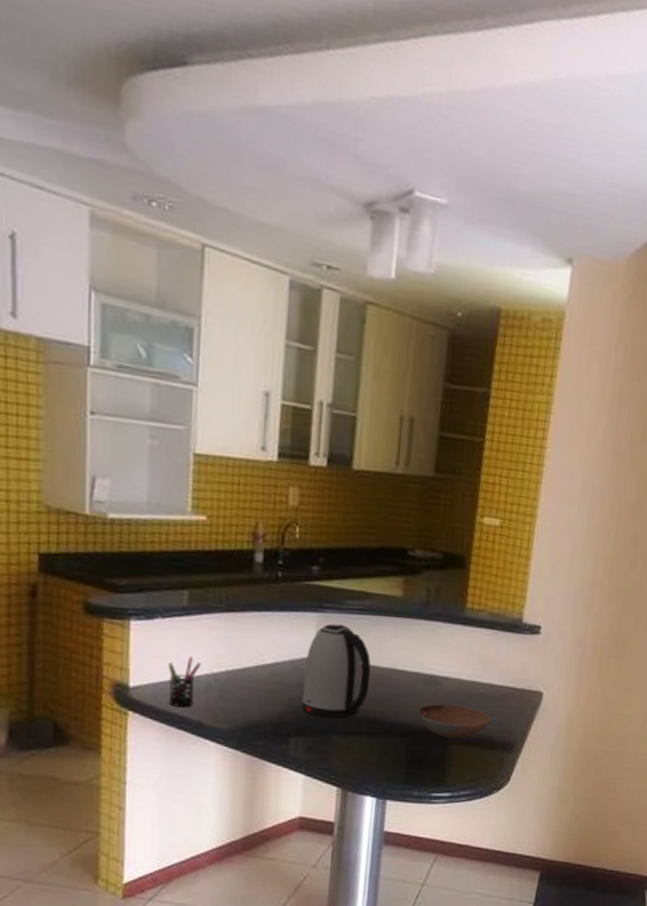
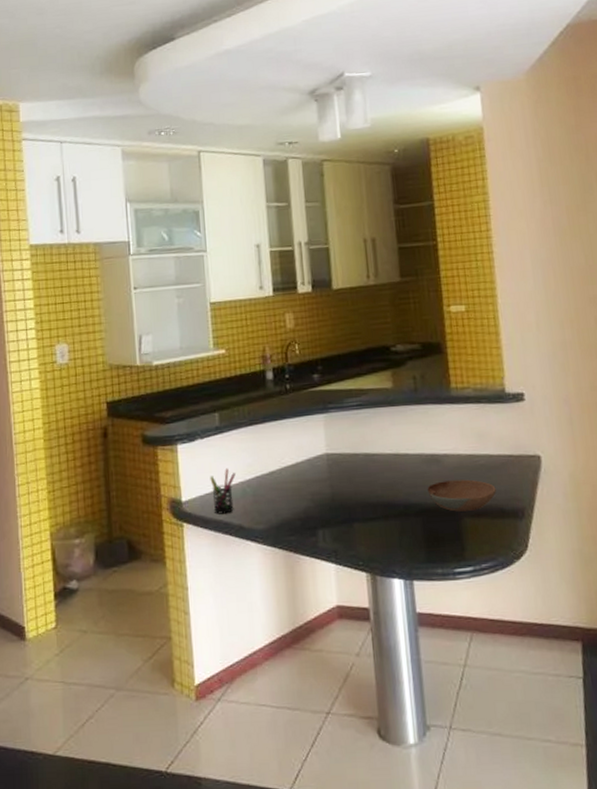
kettle: present [302,623,371,718] -> none [320,421,379,507]

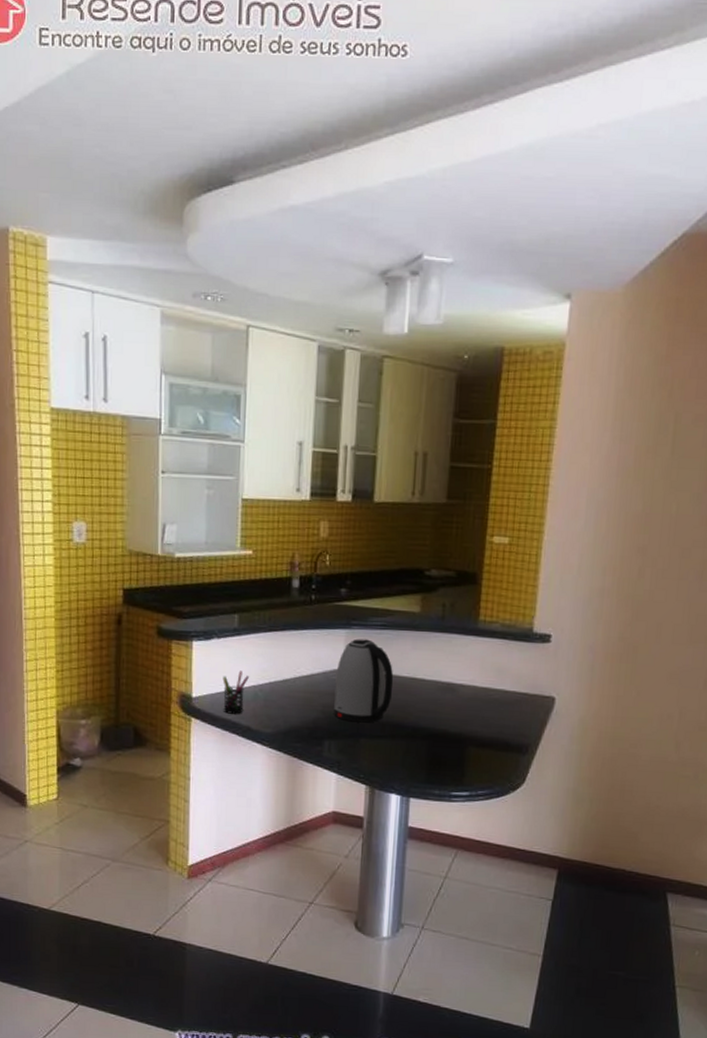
kettle: none [320,421,379,507] -> present [334,639,394,723]
bowl: present [427,479,496,512] -> none [438,710,505,741]

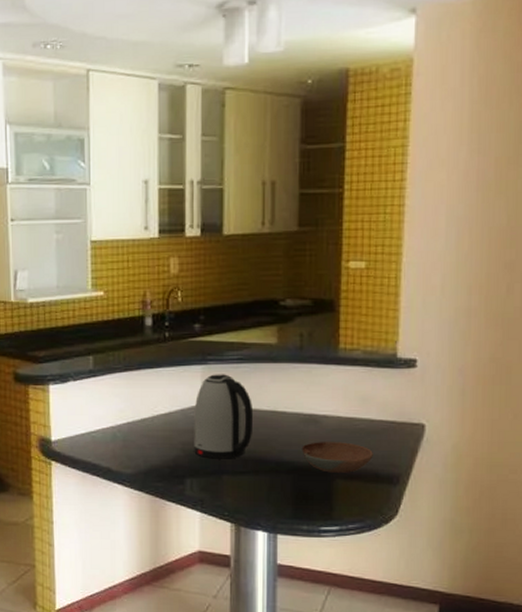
pen holder: present [222,670,249,714] -> none [80,412,107,456]
bowl: none [438,710,505,741] -> present [302,442,373,473]

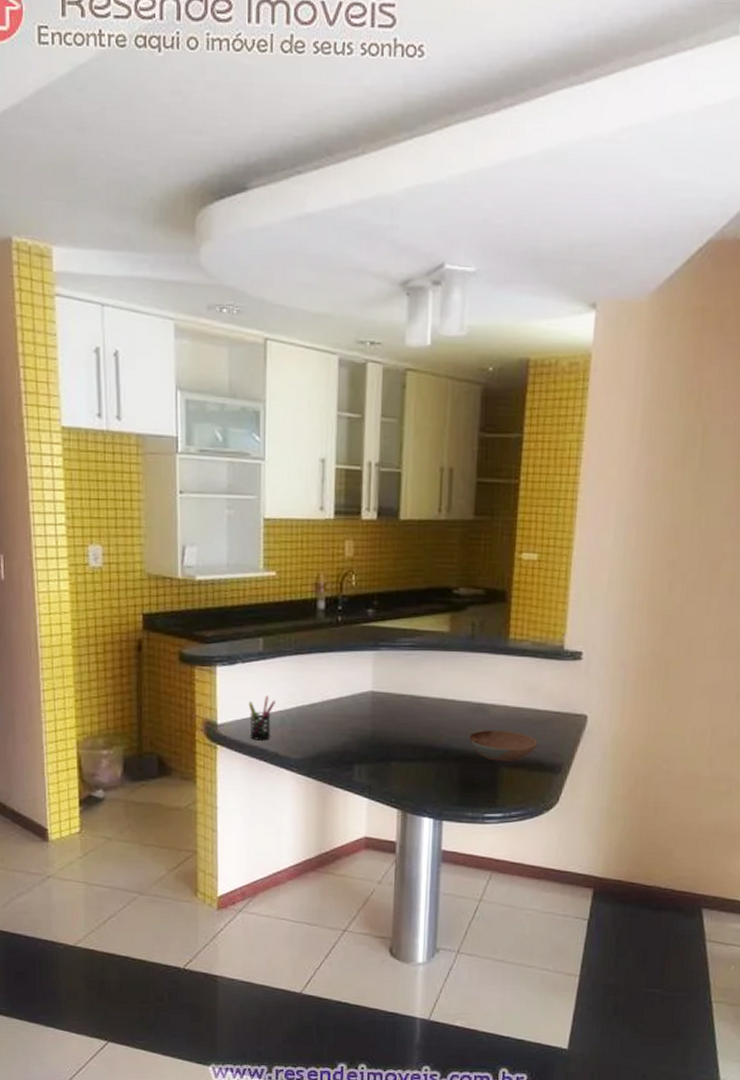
pen holder: none [80,412,107,456] -> present [248,695,275,740]
kettle: present [194,374,254,459] -> none [363,660,424,746]

